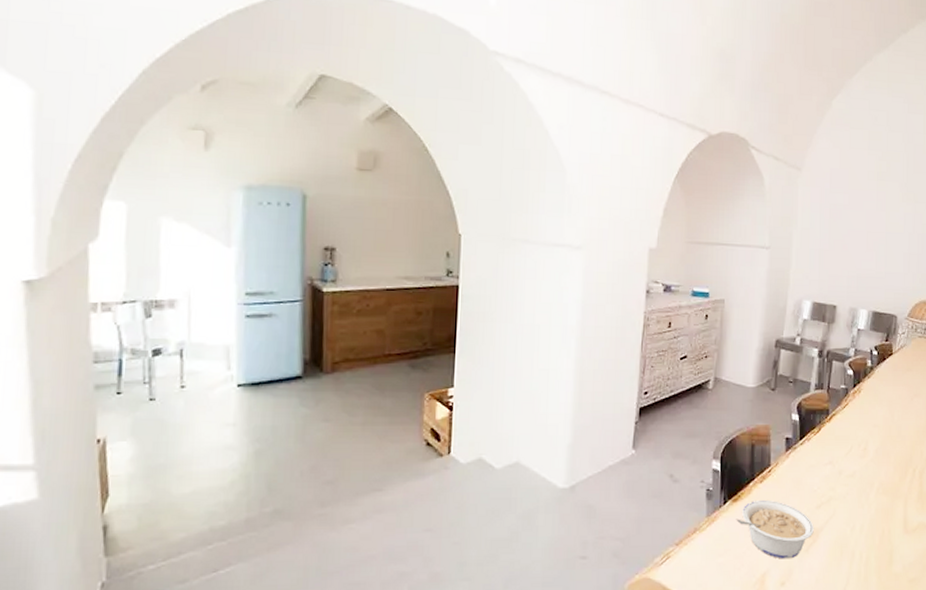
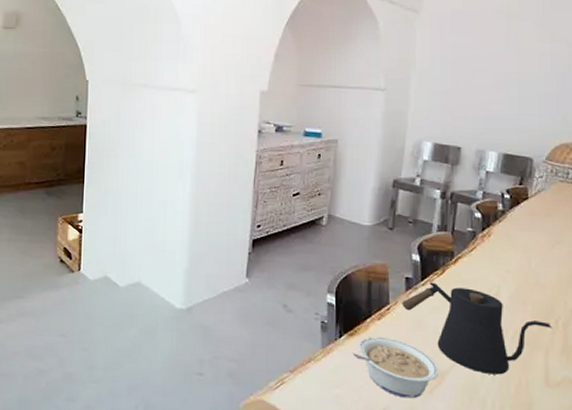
kettle: none [782,441,911,527] -> present [402,282,553,375]

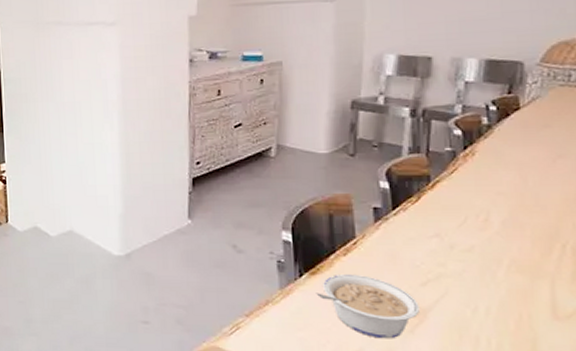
kettle: present [402,282,553,375] -> none [370,211,559,309]

